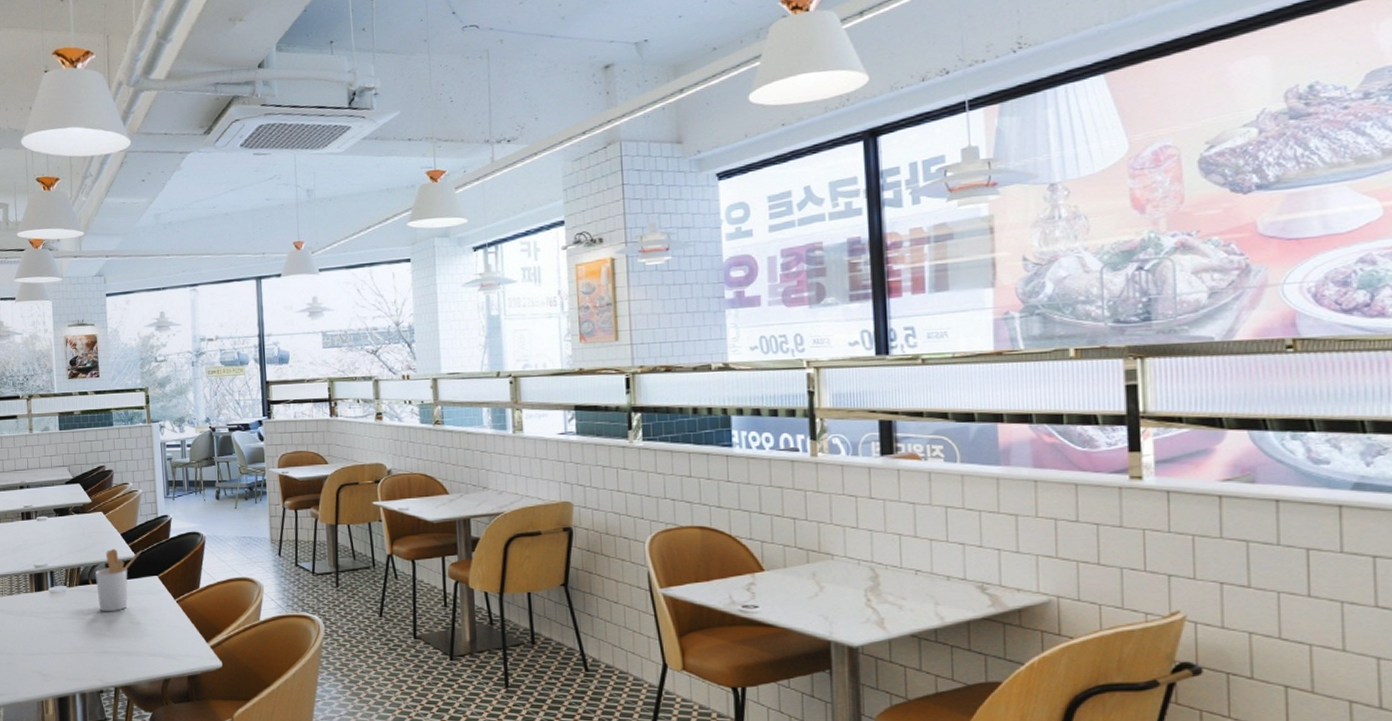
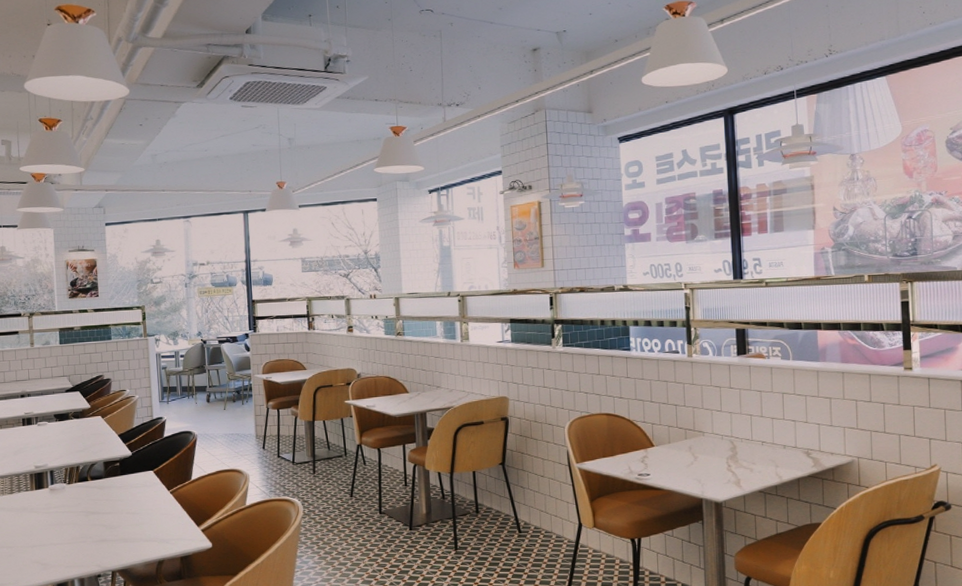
utensil holder: present [94,548,142,612] -> none [93,448,138,505]

